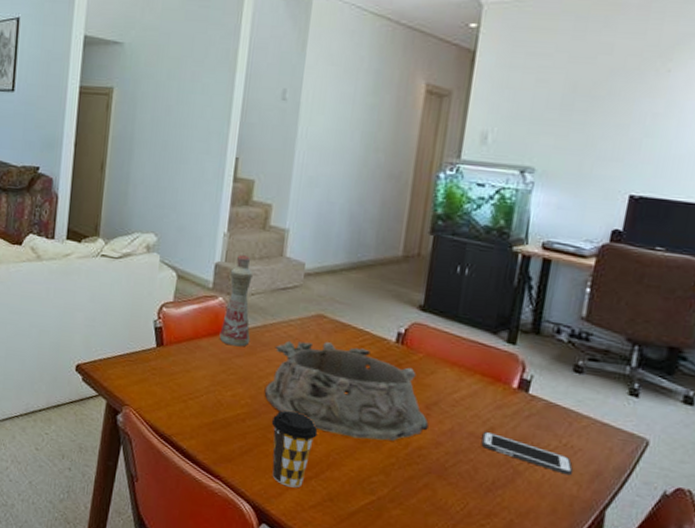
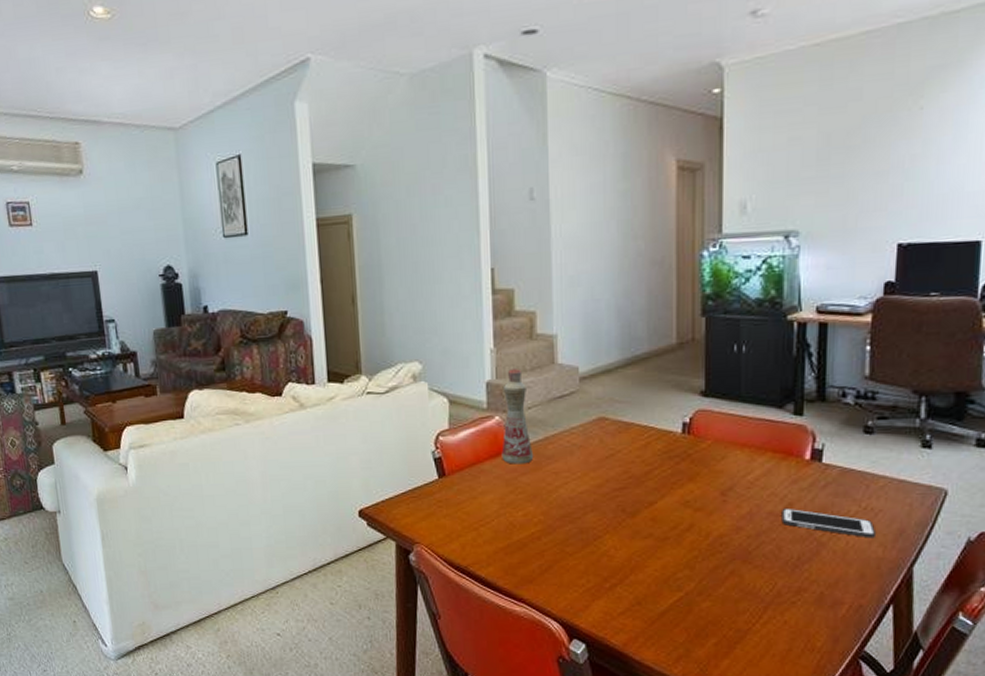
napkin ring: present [264,340,429,441] -> none [556,444,726,537]
coffee cup: present [271,410,318,488] -> none [567,520,616,598]

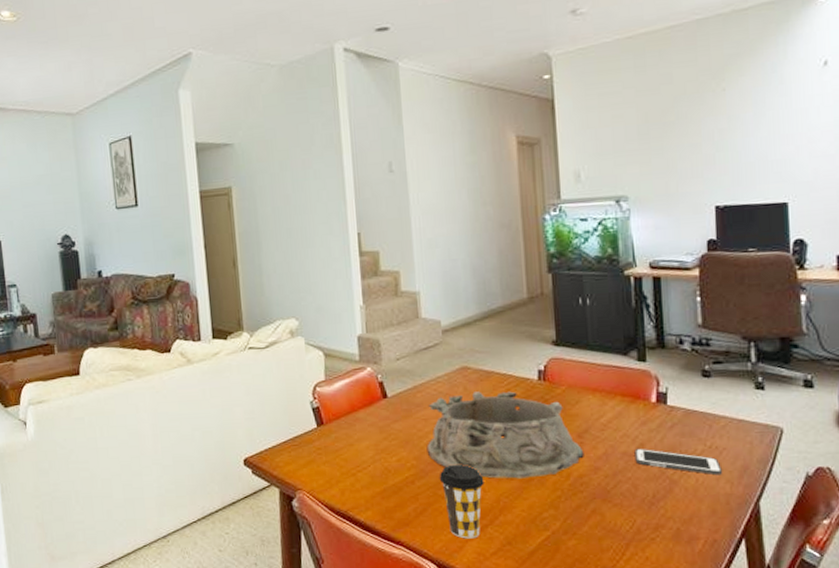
bottle: present [501,367,534,464] -> none [374,322,405,412]
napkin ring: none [556,444,726,537] -> present [426,391,584,479]
coffee cup: none [567,520,616,598] -> present [439,464,484,539]

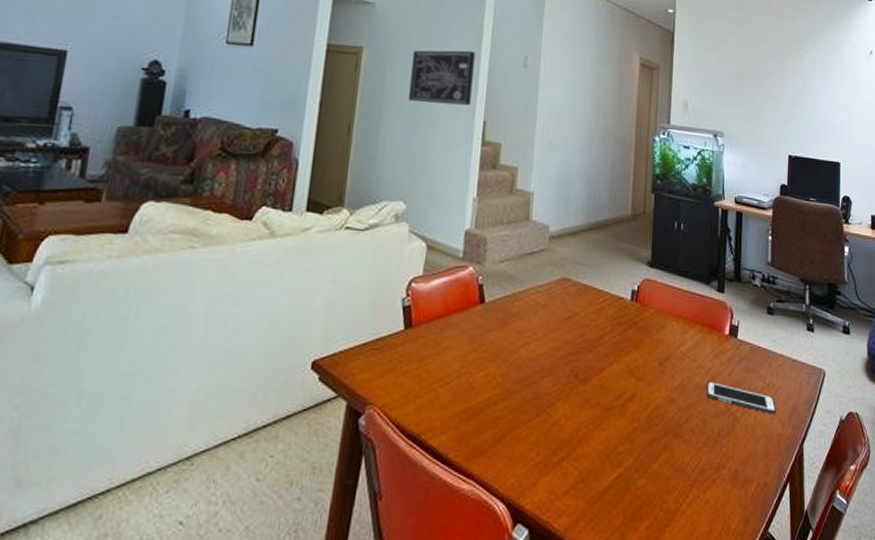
wall art: none [278,168,342,228] -> present [409,50,475,106]
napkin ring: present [426,391,584,479] -> none [515,306,663,407]
coffee cup: present [439,464,484,539] -> none [523,385,568,474]

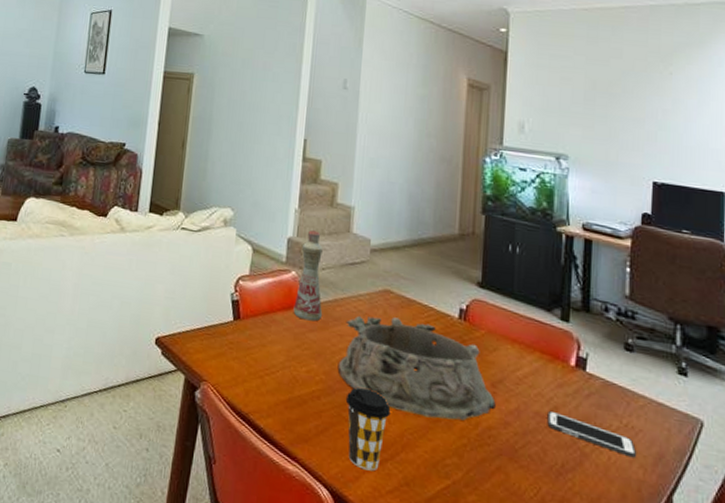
wall art: present [409,50,475,106] -> none [234,74,296,125]
bottle: none [470,219,501,320] -> present [293,229,323,322]
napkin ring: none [515,306,663,407] -> present [337,315,496,421]
coffee cup: none [523,385,568,474] -> present [345,387,391,471]

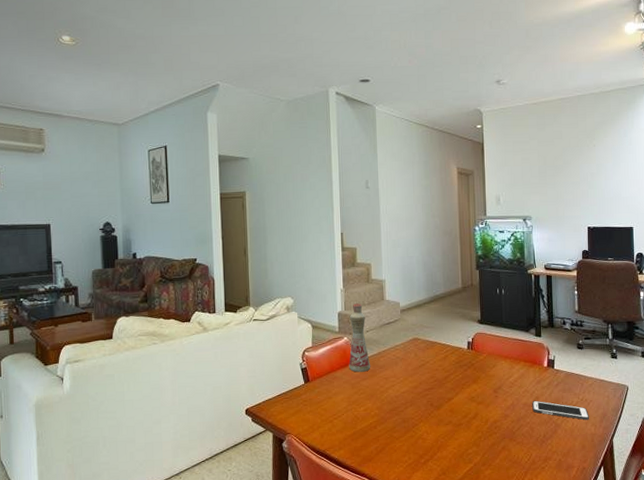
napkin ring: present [337,315,496,421] -> none [386,357,498,424]
coffee cup: present [345,387,391,471] -> none [394,413,427,471]

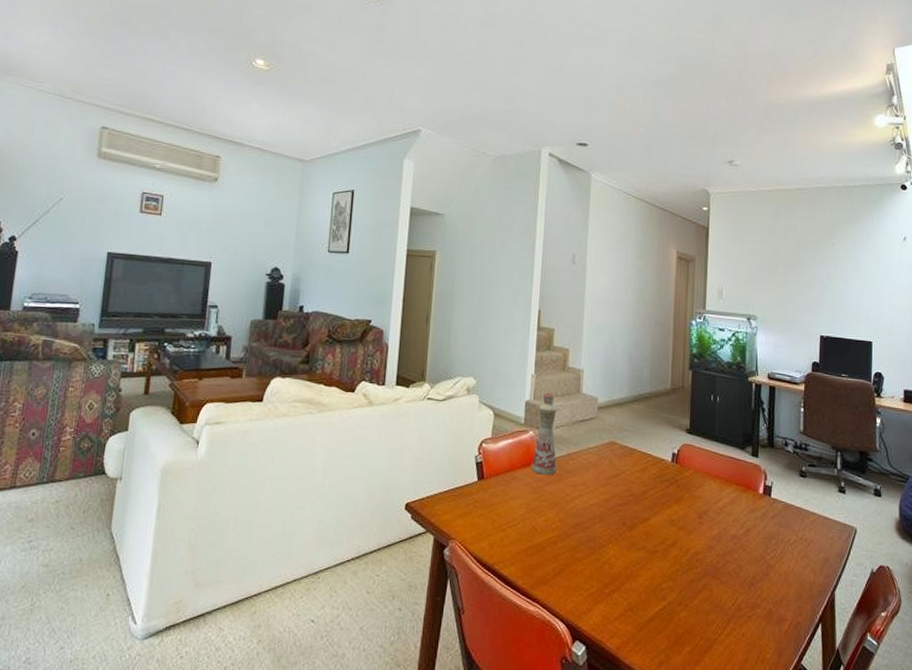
cell phone: present [532,400,590,421] -> none [742,532,809,565]

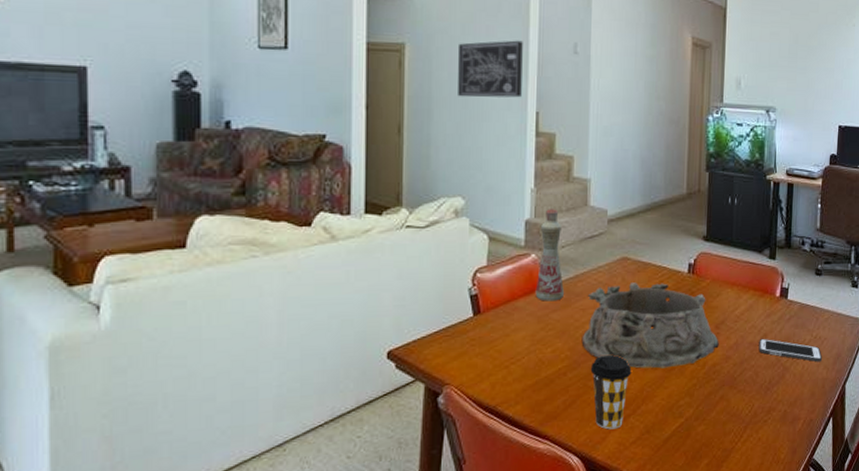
wall art: none [475,251,530,298] -> present [458,40,523,98]
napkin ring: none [571,465,702,550] -> present [581,282,719,369]
coffee cup: none [578,530,617,602] -> present [590,354,632,430]
cell phone: none [742,532,809,565] -> present [758,338,823,363]

